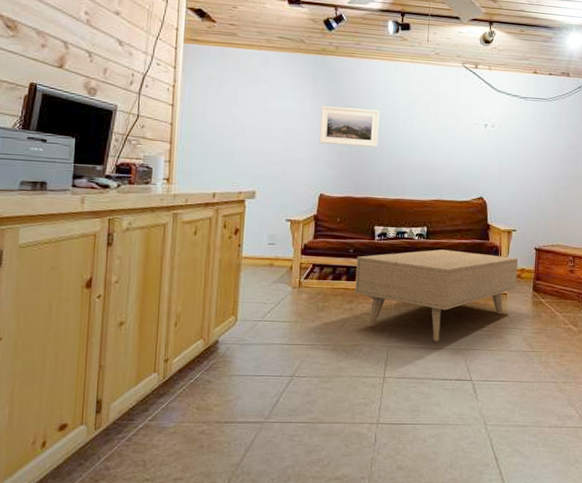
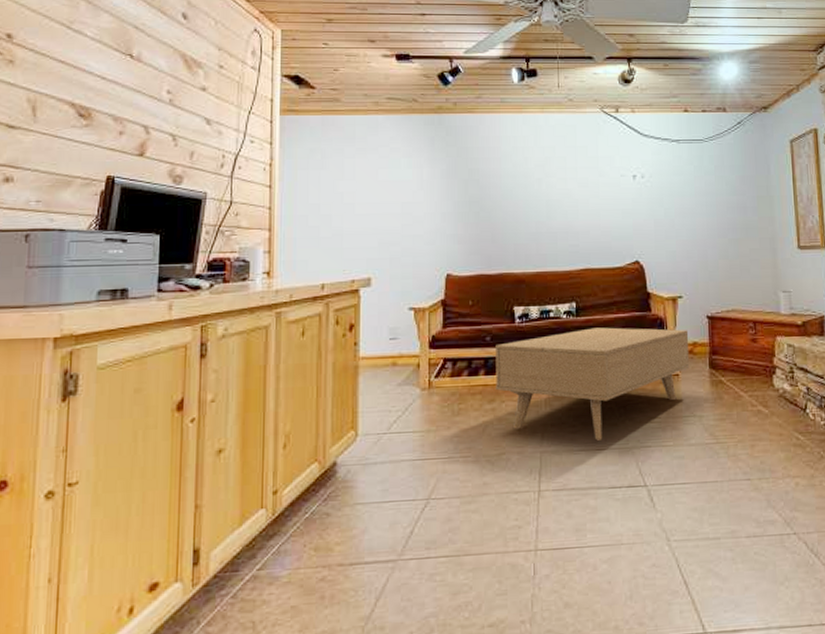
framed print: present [319,106,380,147] -> none [442,170,510,215]

